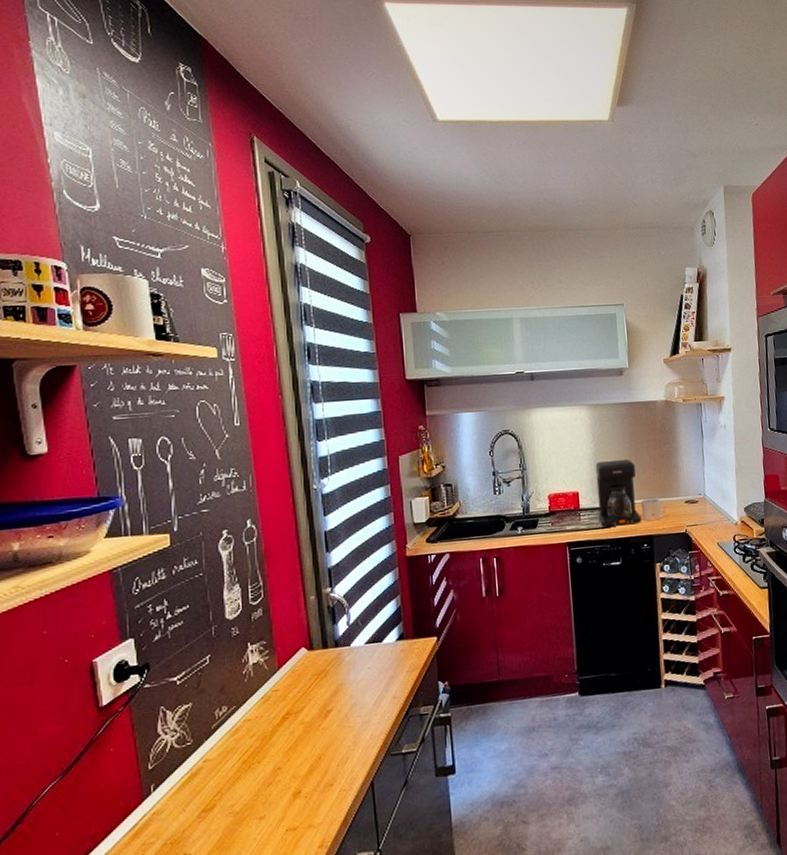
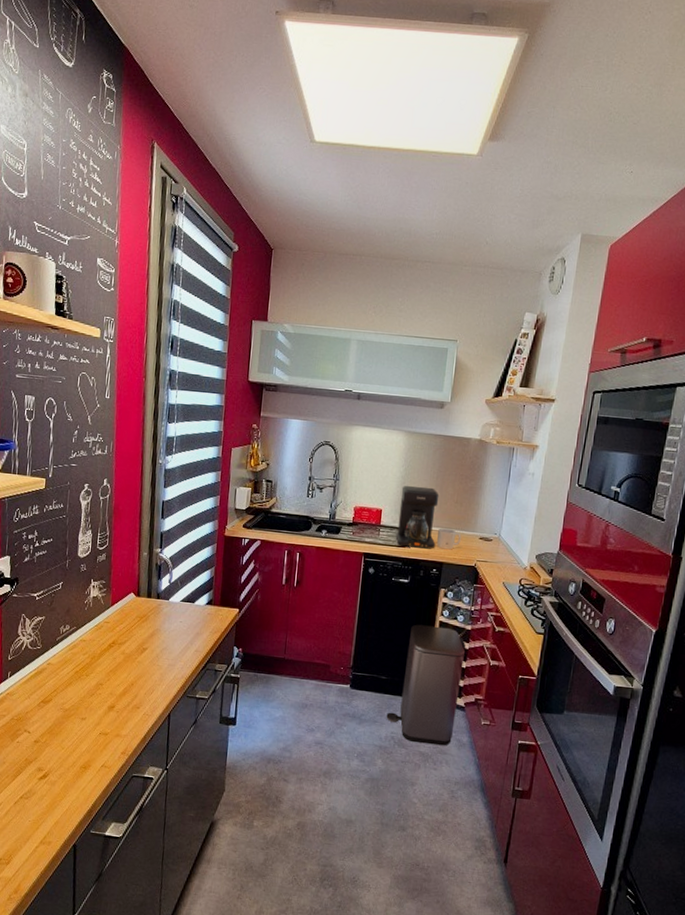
pedal bin: none [624,603,698,738] -> present [386,624,466,746]

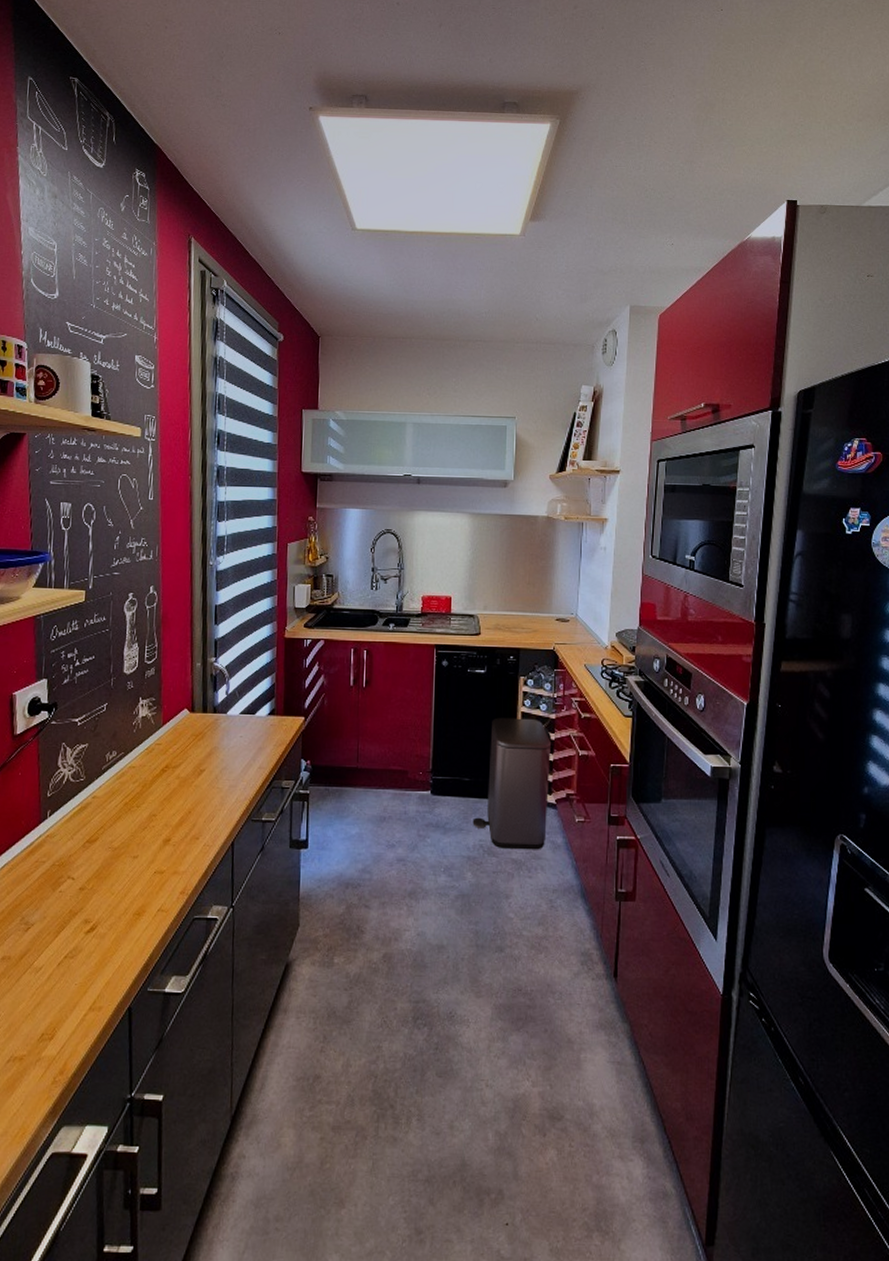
coffee maker: present [395,485,439,549] -> none [468,569,511,635]
mug: present [437,528,461,550] -> none [512,612,537,634]

